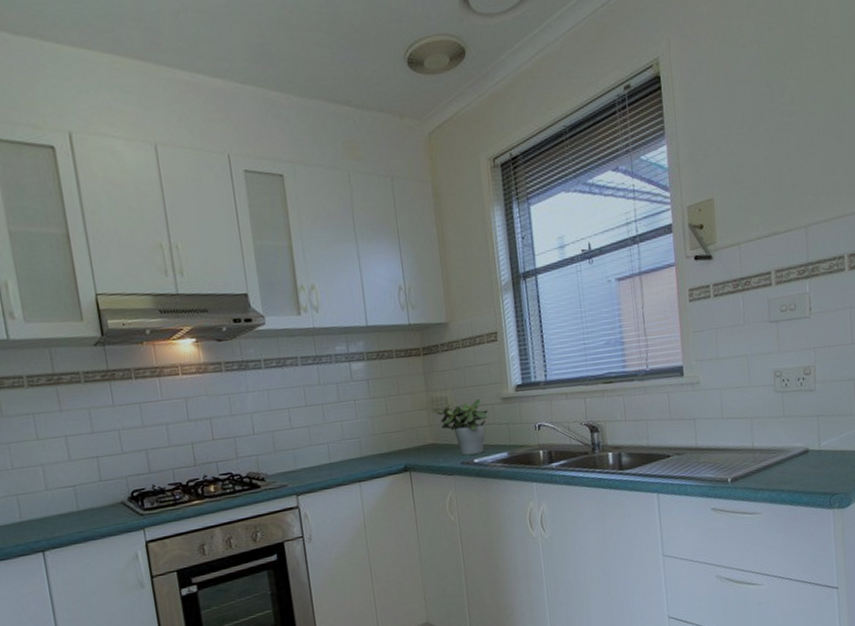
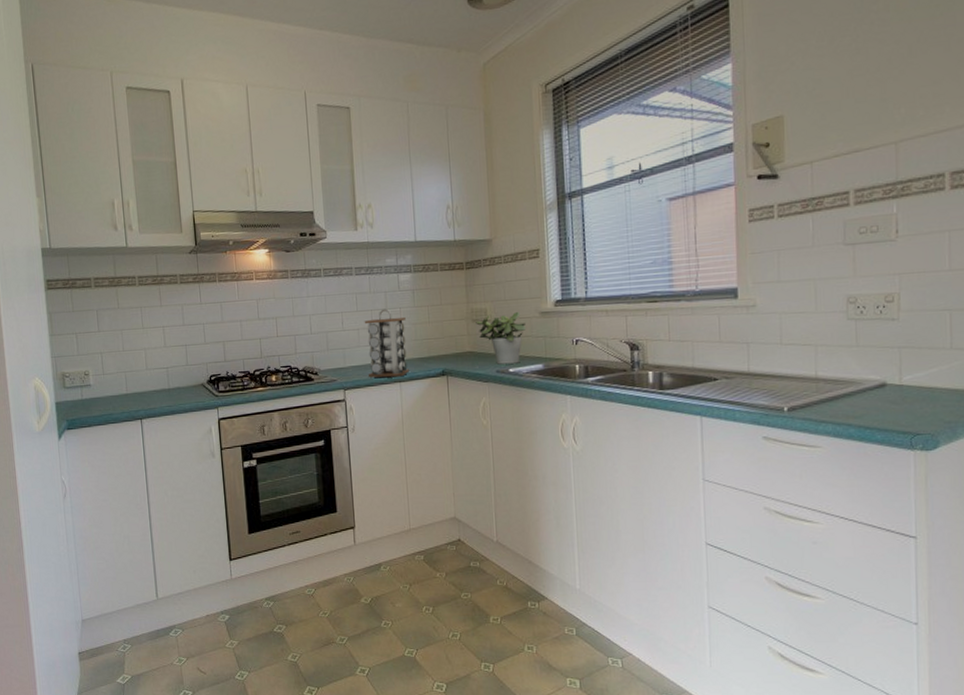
spice rack: none [314,401,369,480] -> present [364,308,409,378]

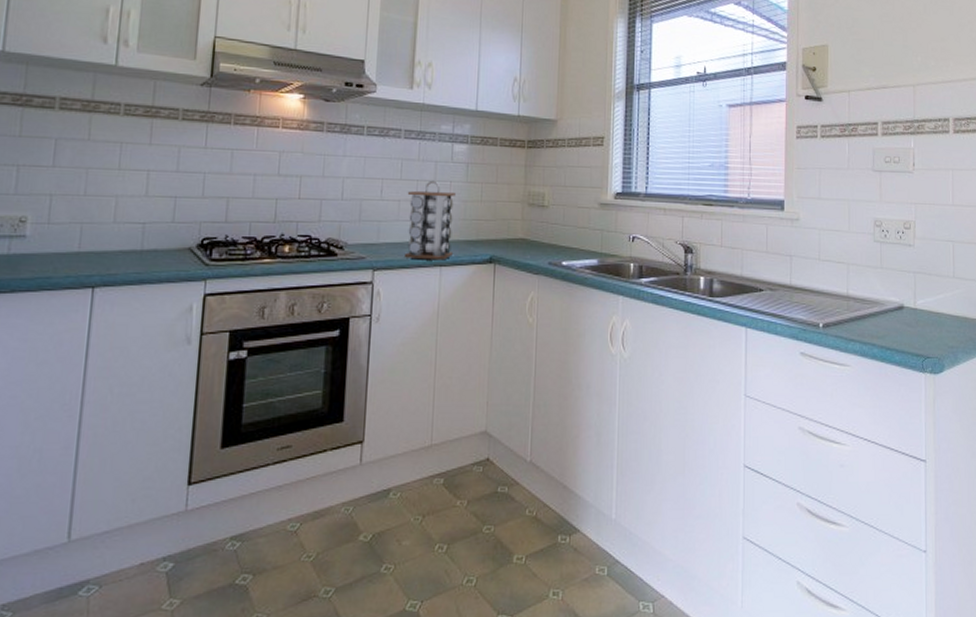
potted plant: present [476,312,526,365] -> none [532,201,583,256]

